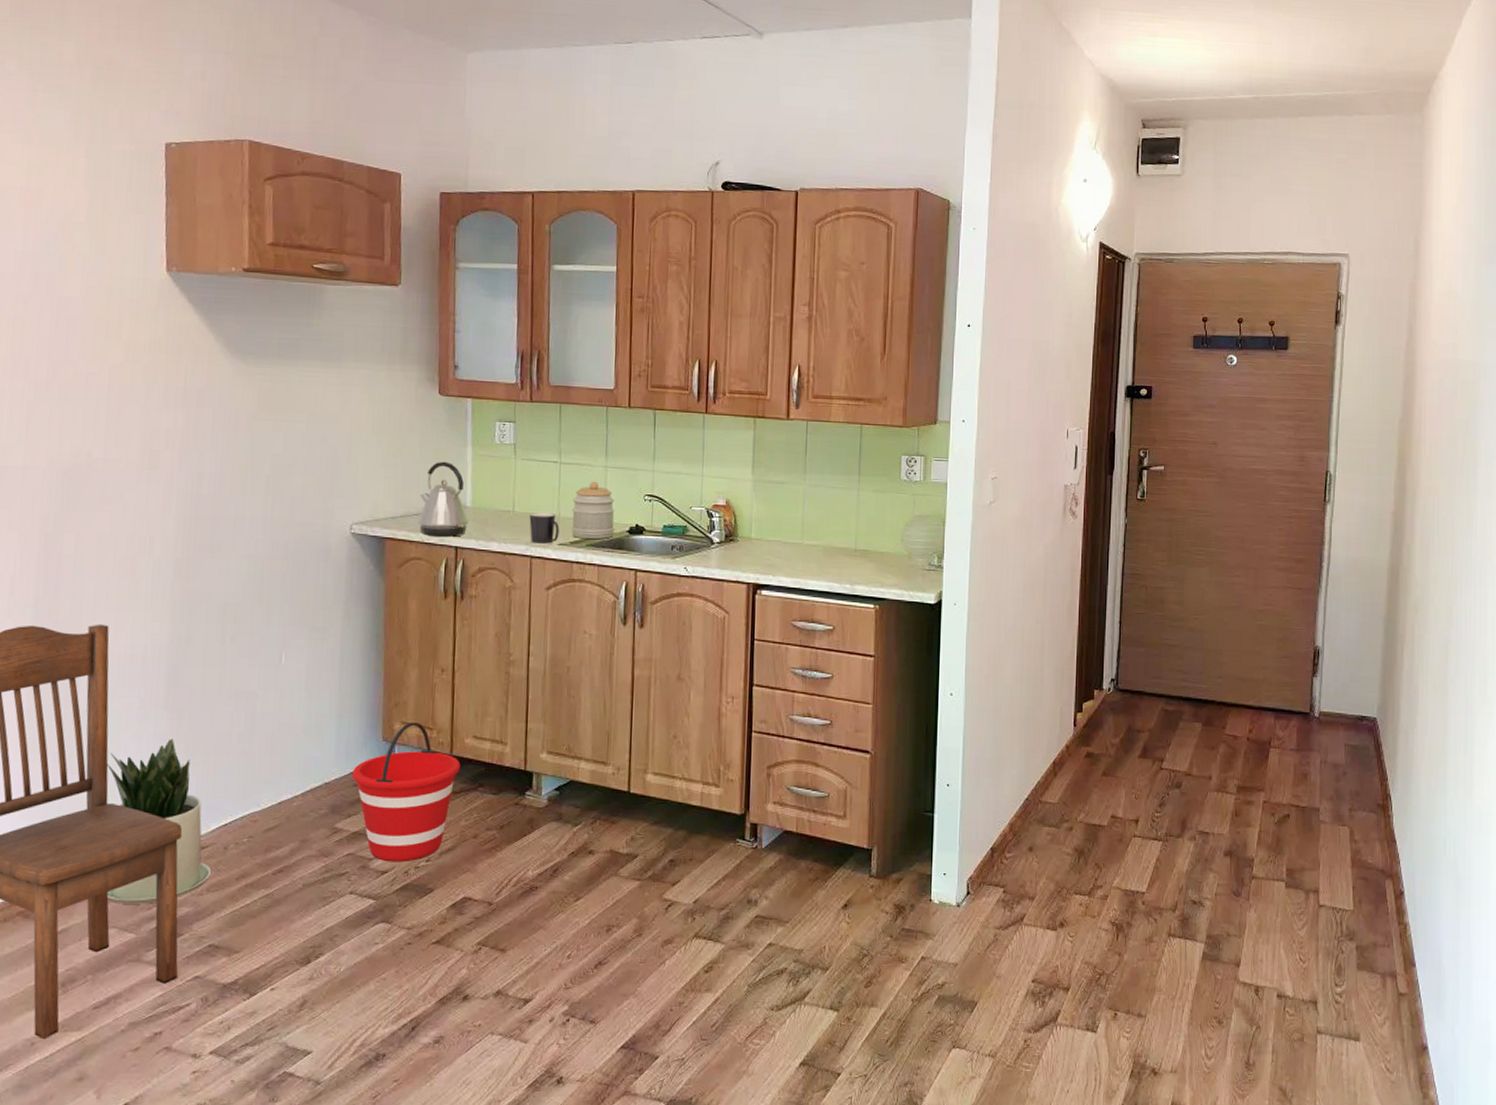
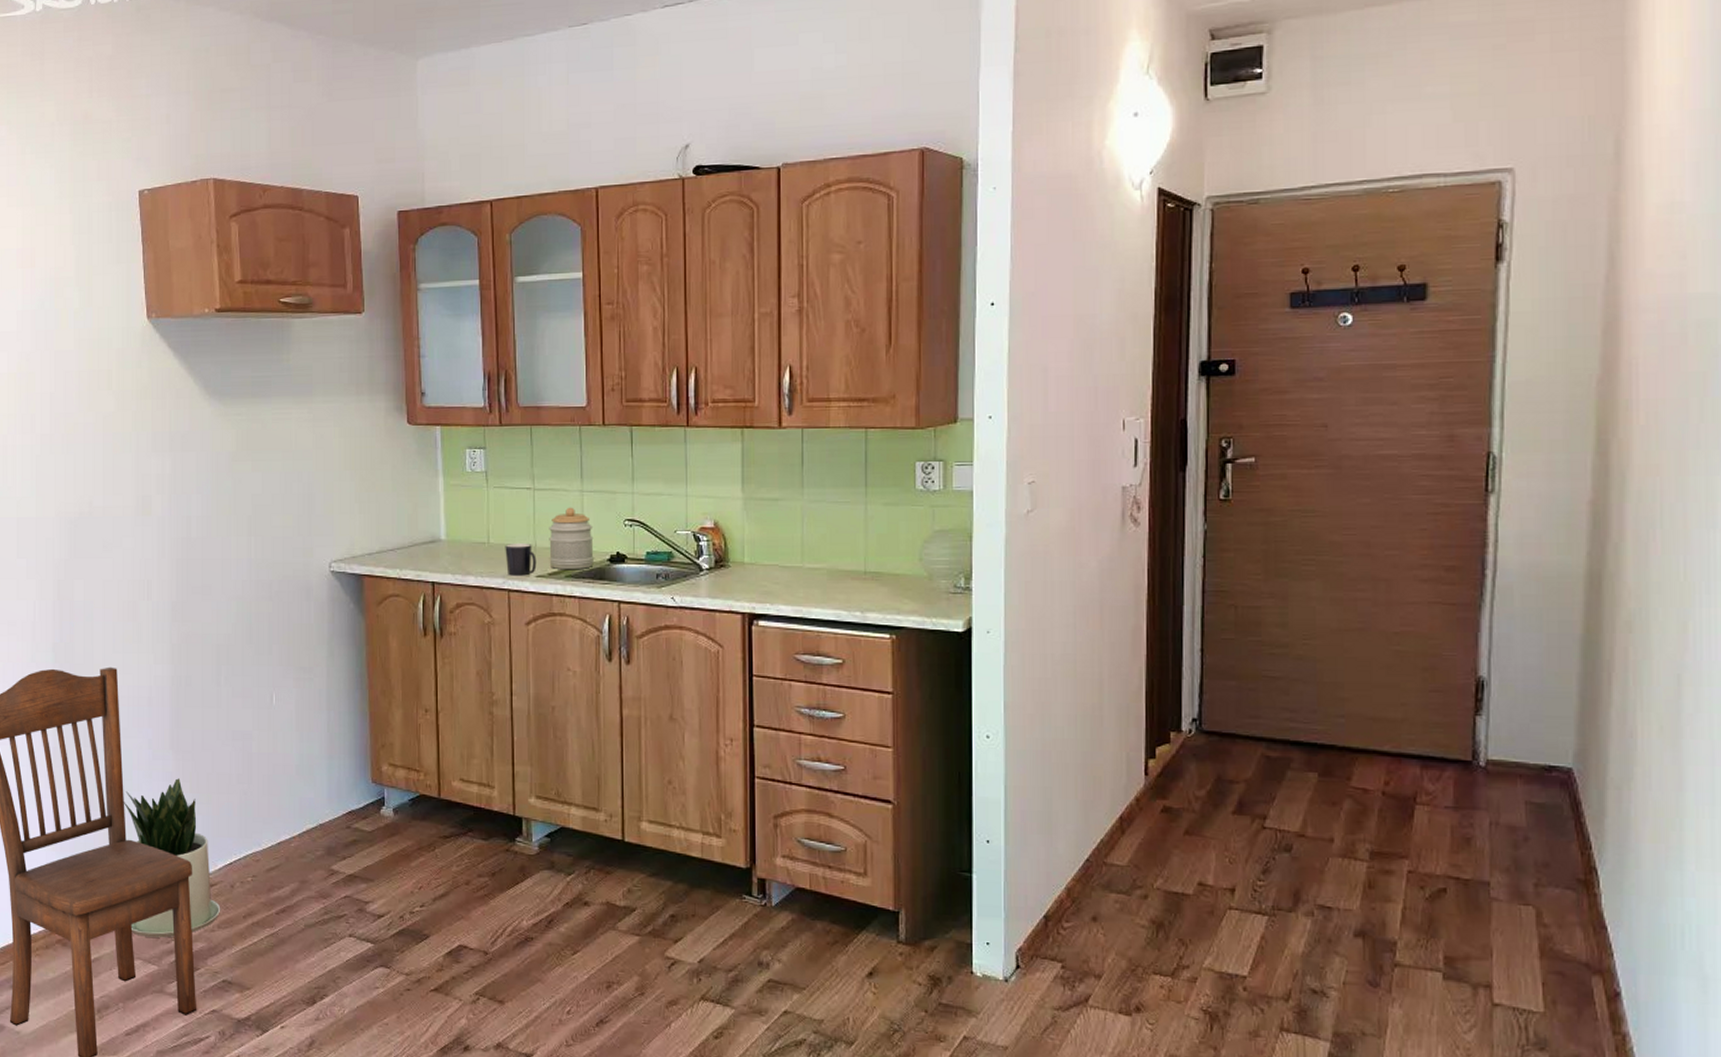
bucket: present [351,722,461,862] -> none [344,763,449,907]
kettle: present [418,461,469,538] -> none [394,493,444,573]

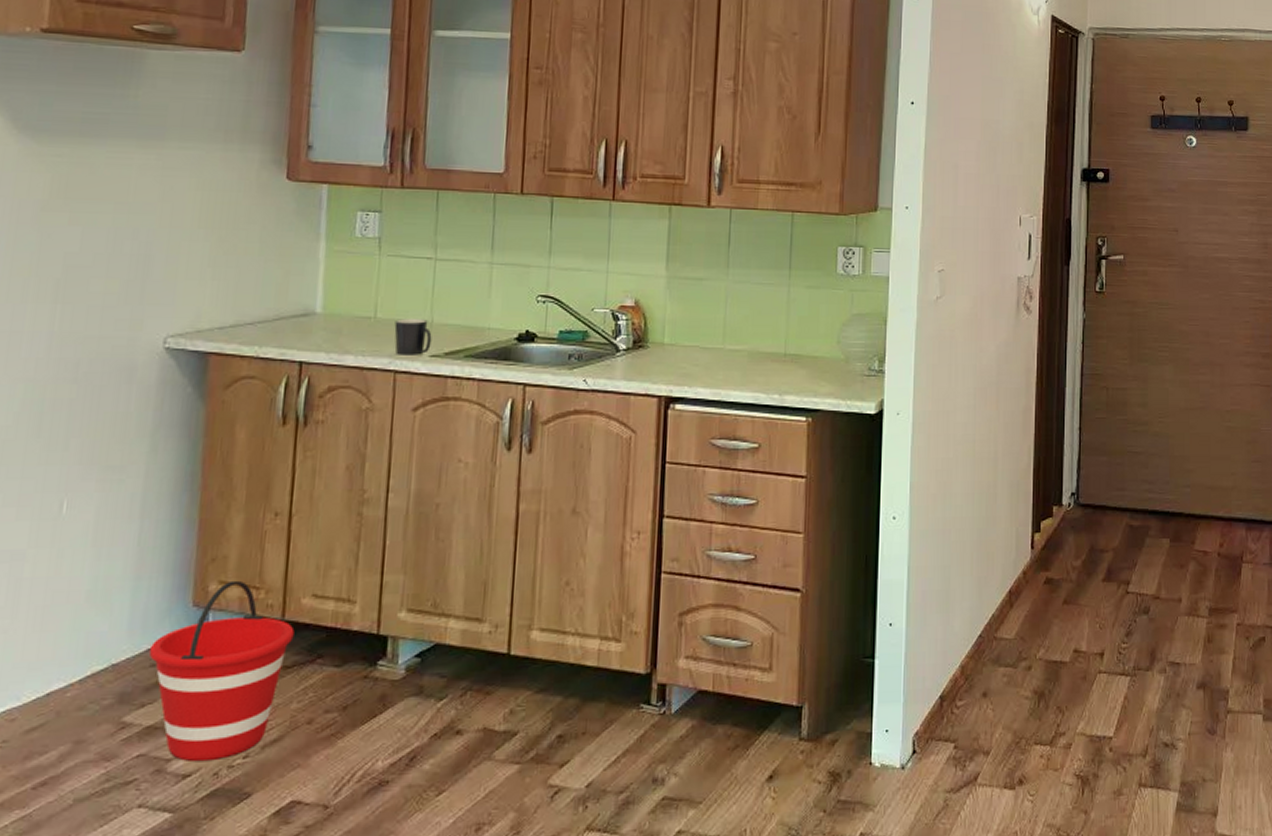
bucket: none [344,763,449,907] -> present [148,580,295,762]
jar: present [549,507,594,570] -> none [446,280,502,350]

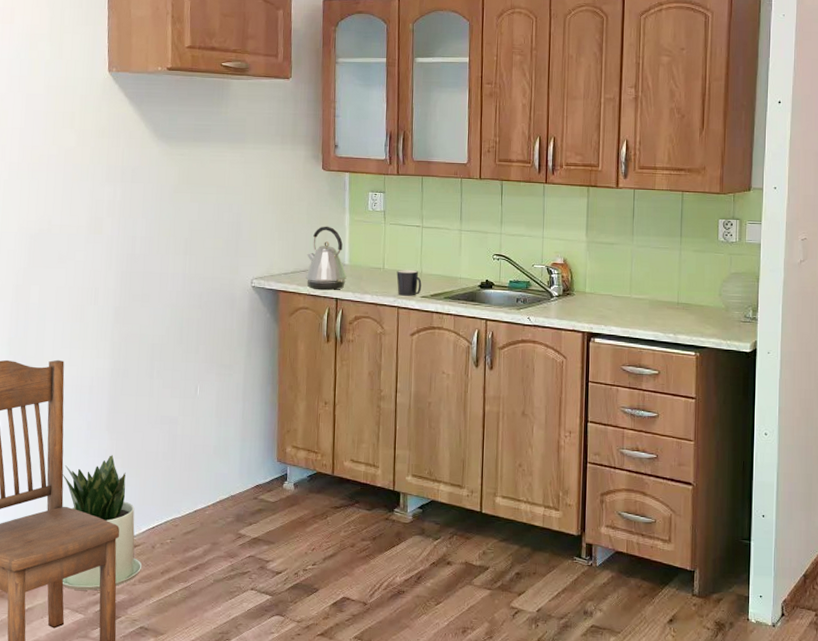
bucket: present [148,580,295,762] -> none [252,446,340,565]
kettle: none [253,259,318,351] -> present [306,226,347,291]

